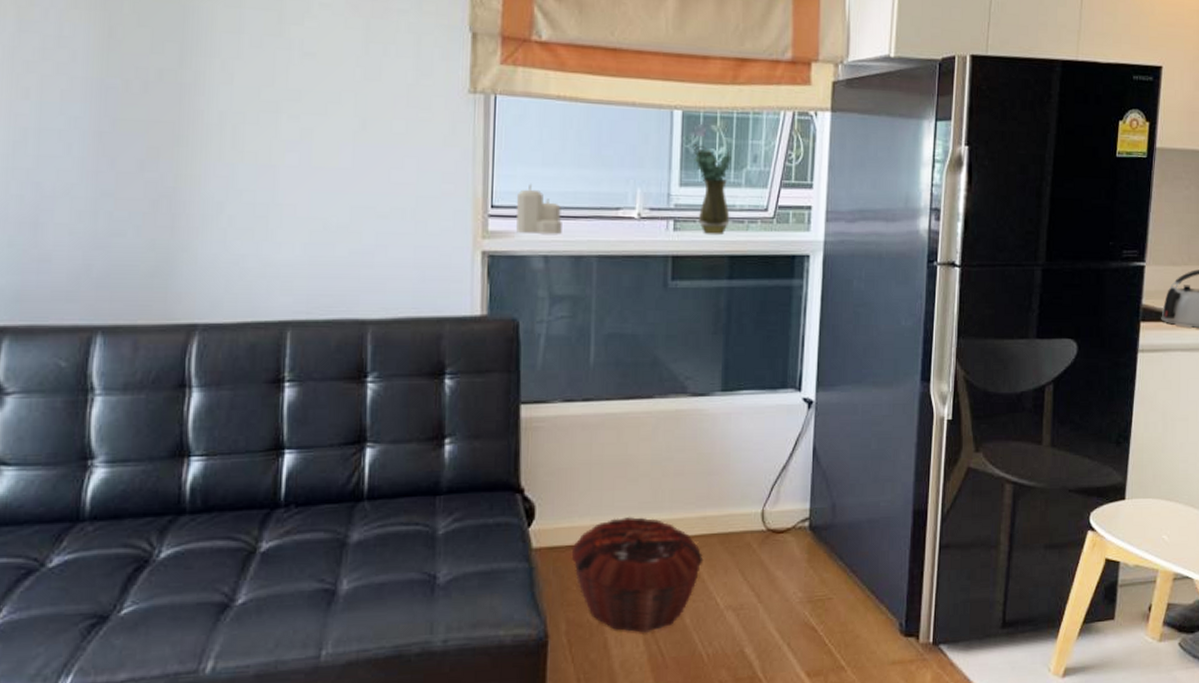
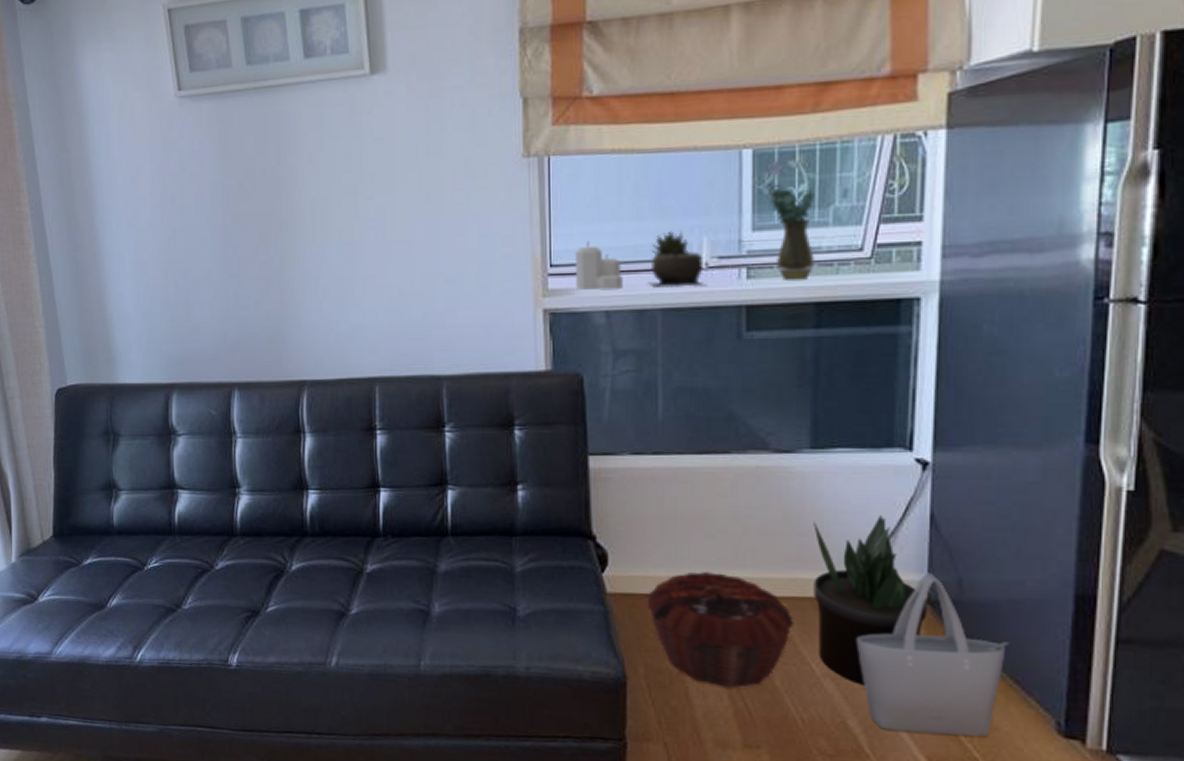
succulent plant: none [584,180,639,237] -> present [647,230,707,289]
planter: none [720,451,810,614] -> present [813,515,927,687]
shopping bag: none [754,501,869,653] -> present [856,572,1010,737]

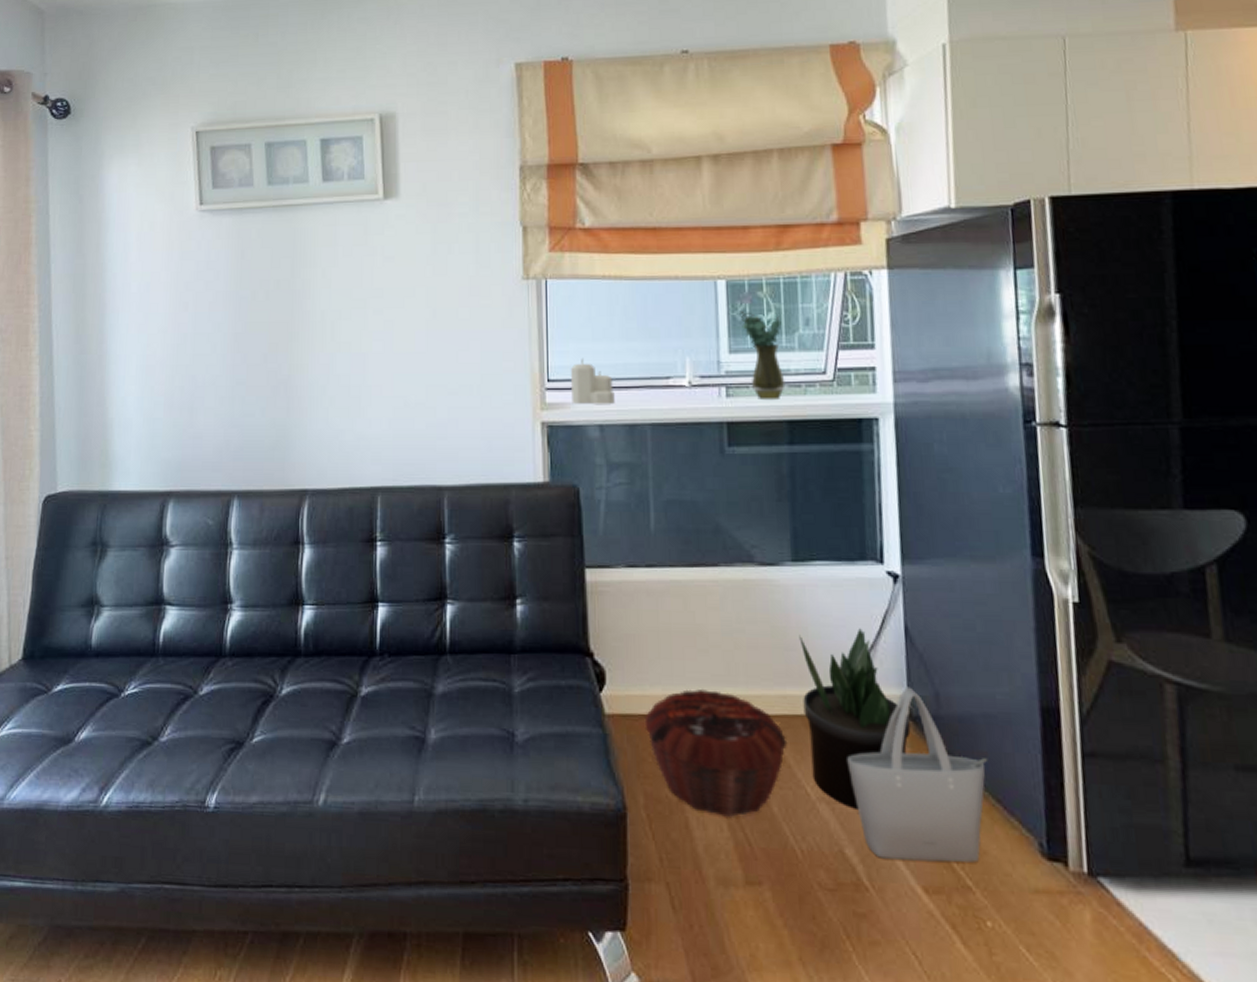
succulent plant: present [647,230,707,289] -> none [636,351,691,405]

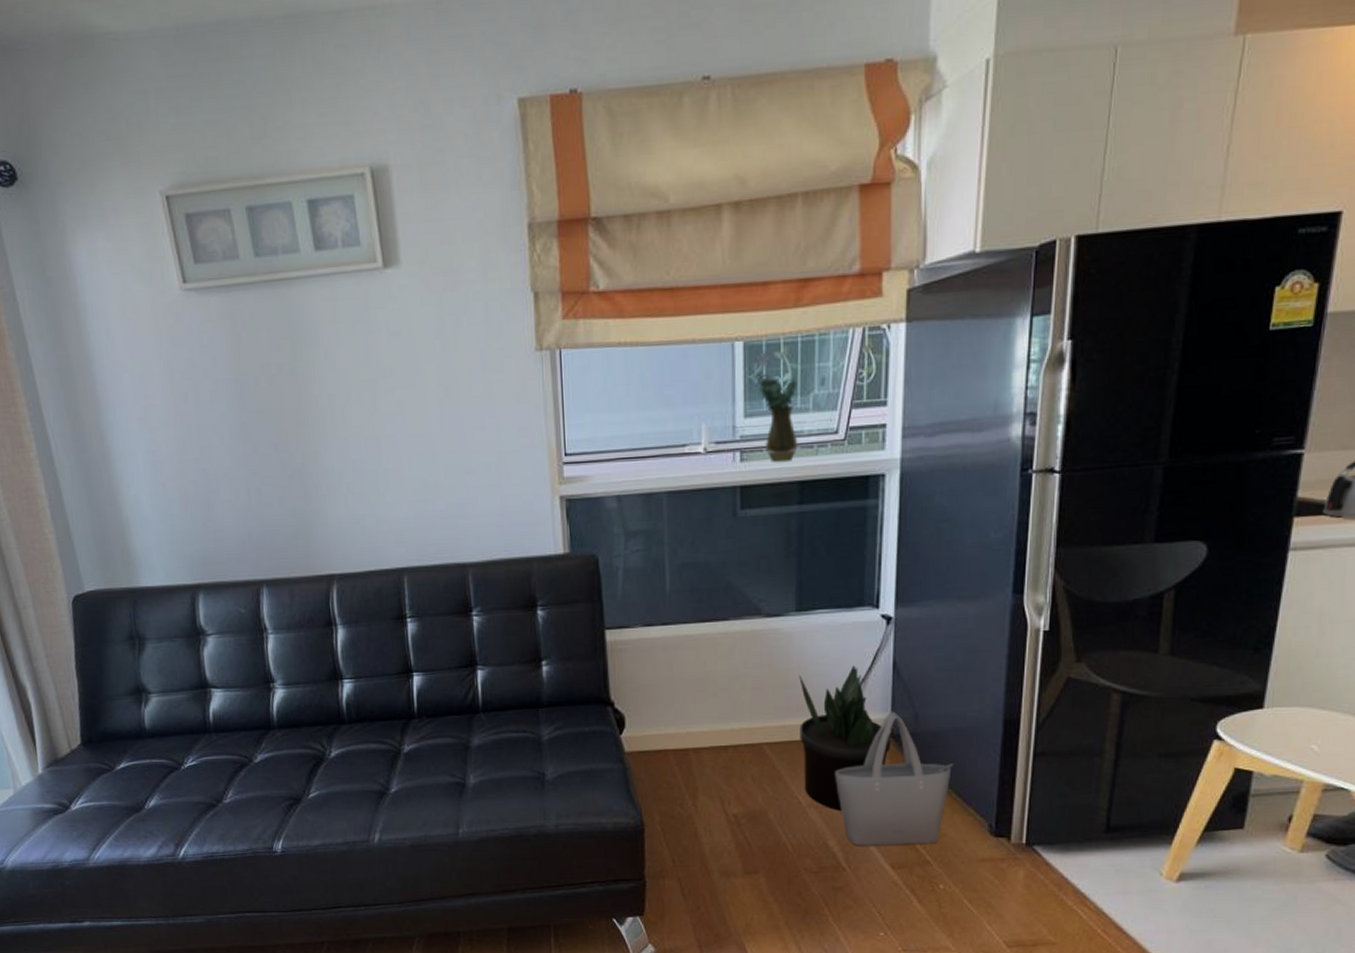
candle: present [571,357,615,405] -> none [588,429,632,478]
woven basket: present [644,688,788,818] -> none [660,725,785,826]

